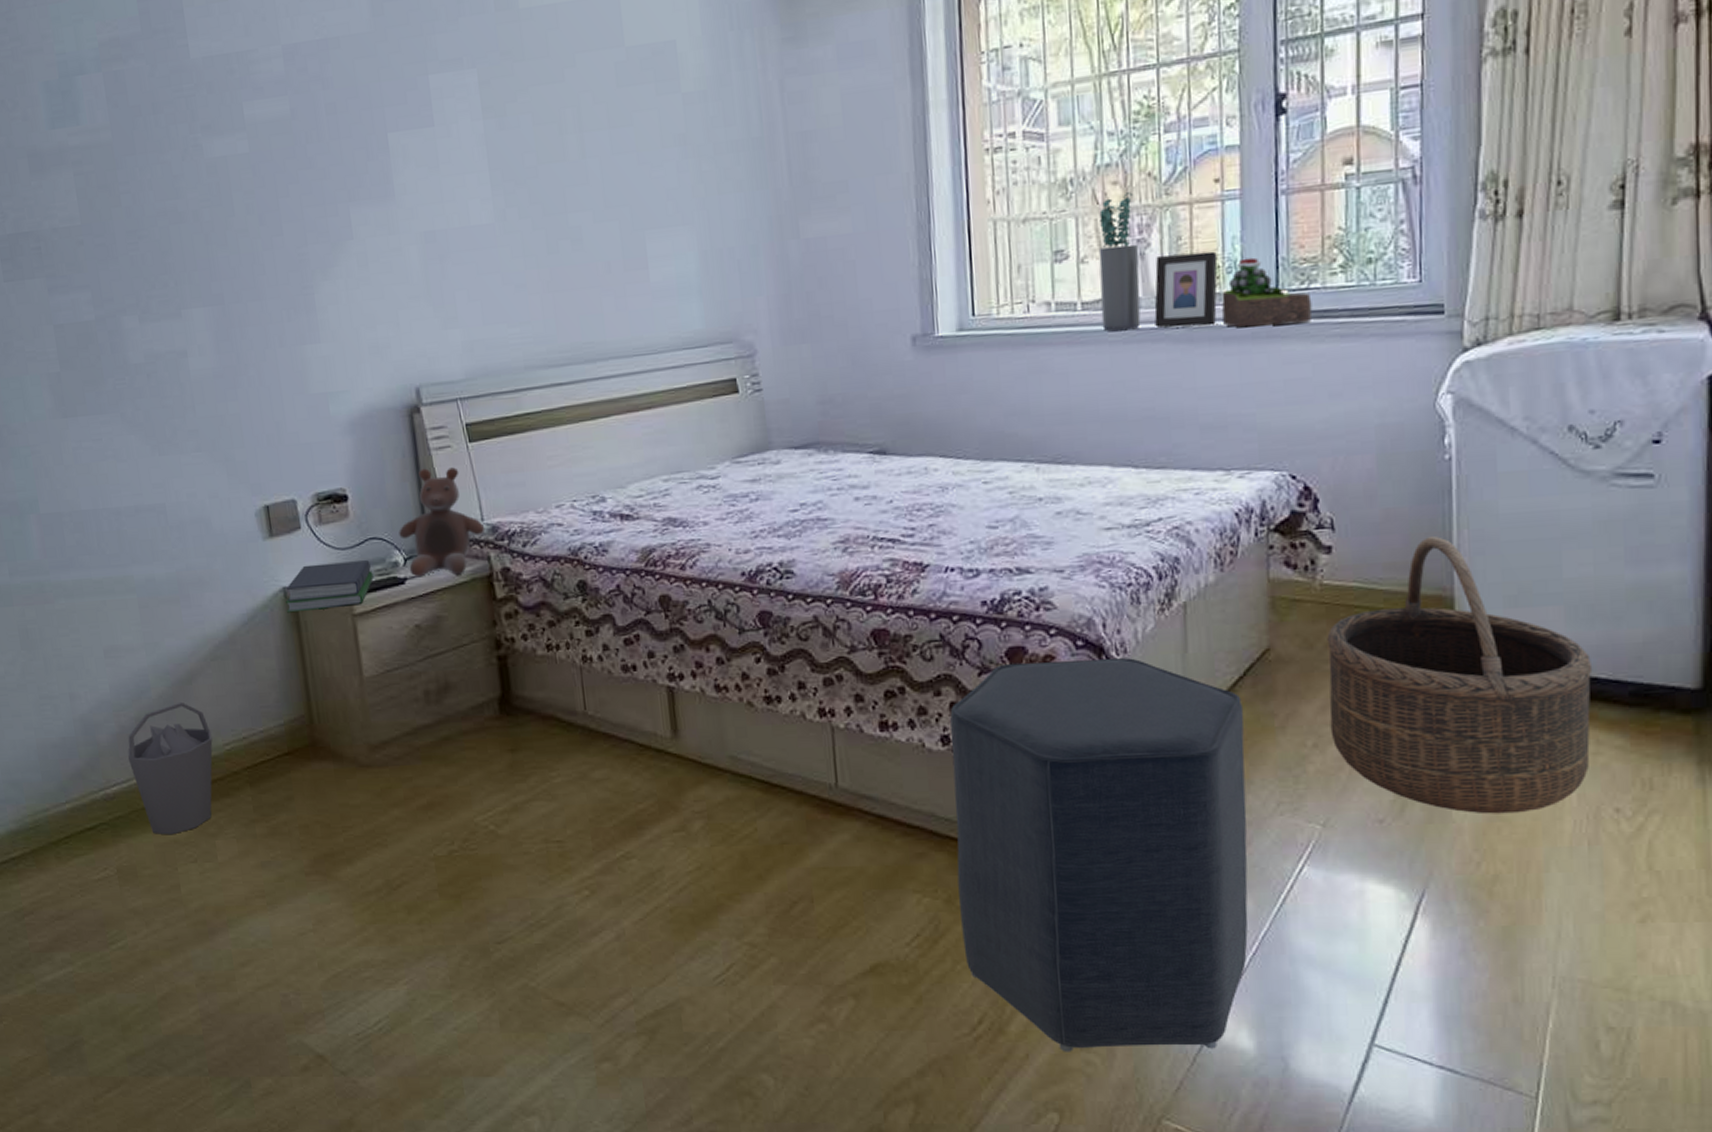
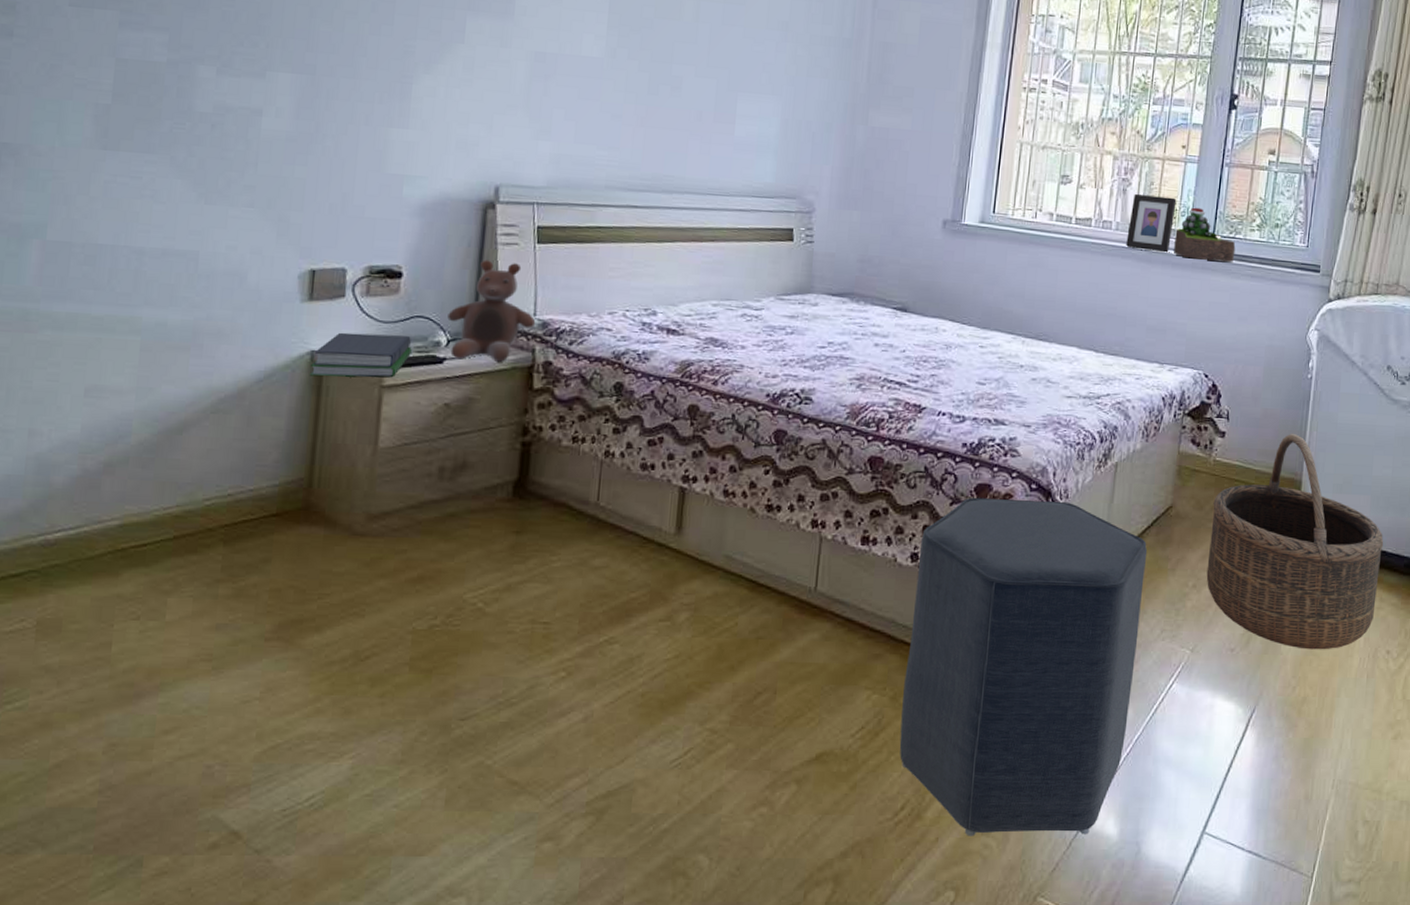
trash bin: present [127,701,213,835] -> none [83,451,192,589]
vase: present [1098,185,1141,332] -> none [1088,137,1125,246]

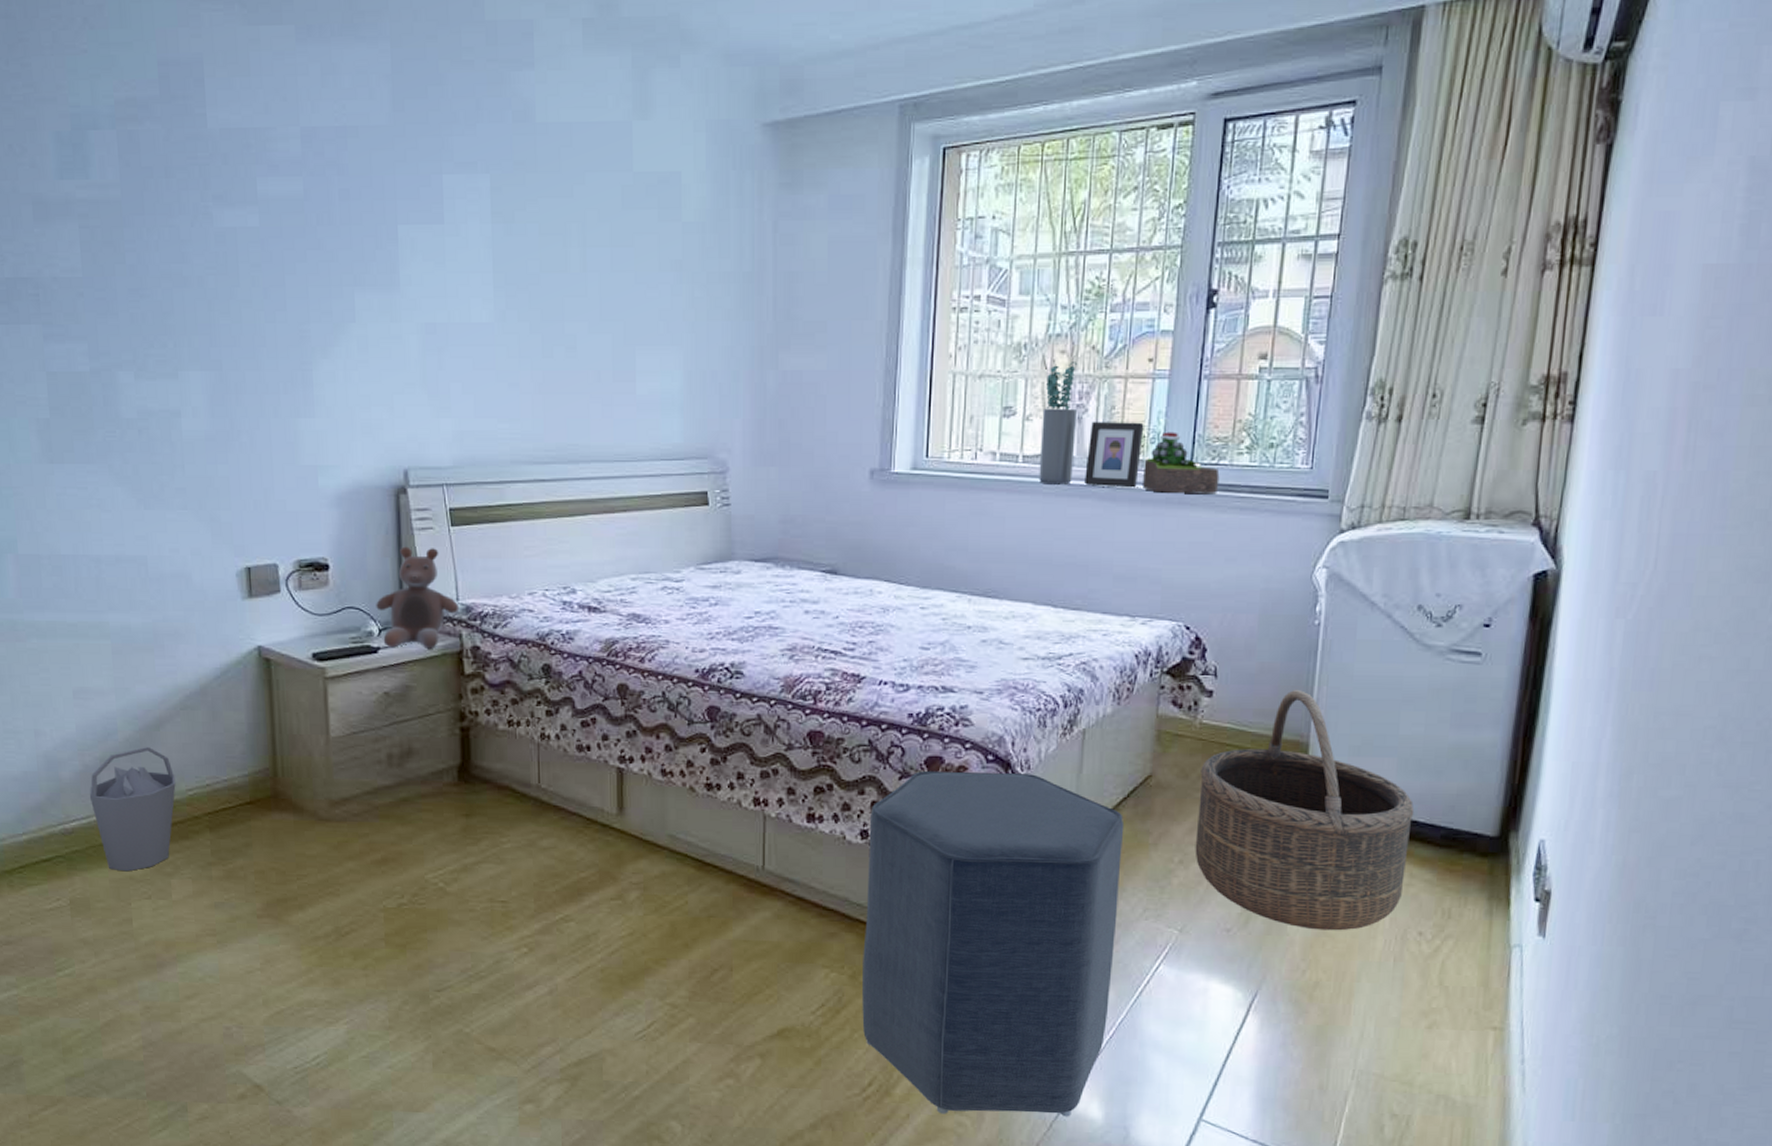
trash bin: none [83,451,192,589] -> present [89,746,176,872]
book: present [308,332,412,378] -> none [259,627,348,671]
vase: none [1088,137,1125,246] -> present [1039,355,1078,485]

